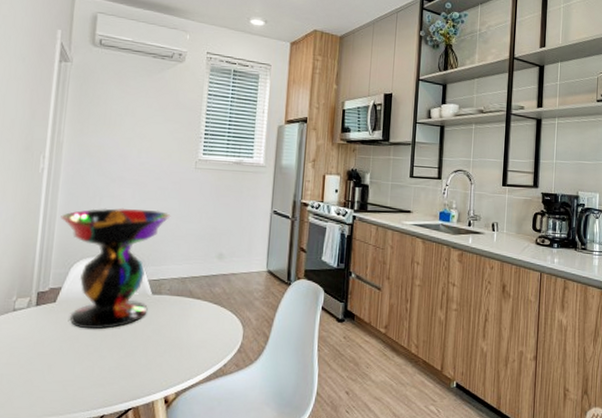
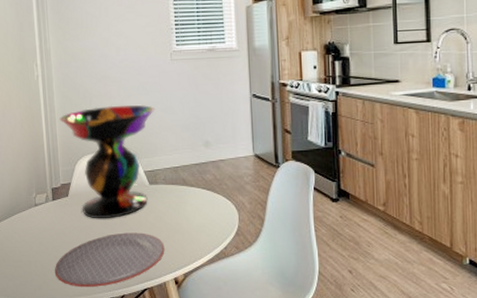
plate: none [23,345,159,407] -> present [54,232,165,288]

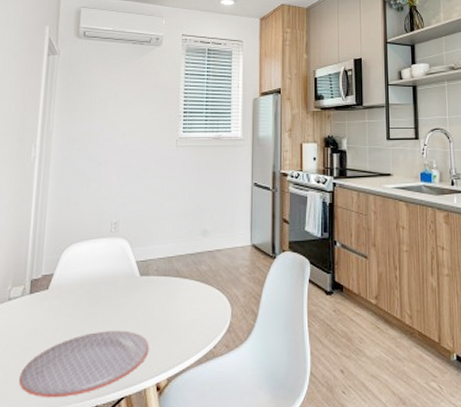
decorative bowl: present [59,104,155,219] -> none [51,190,155,316]

